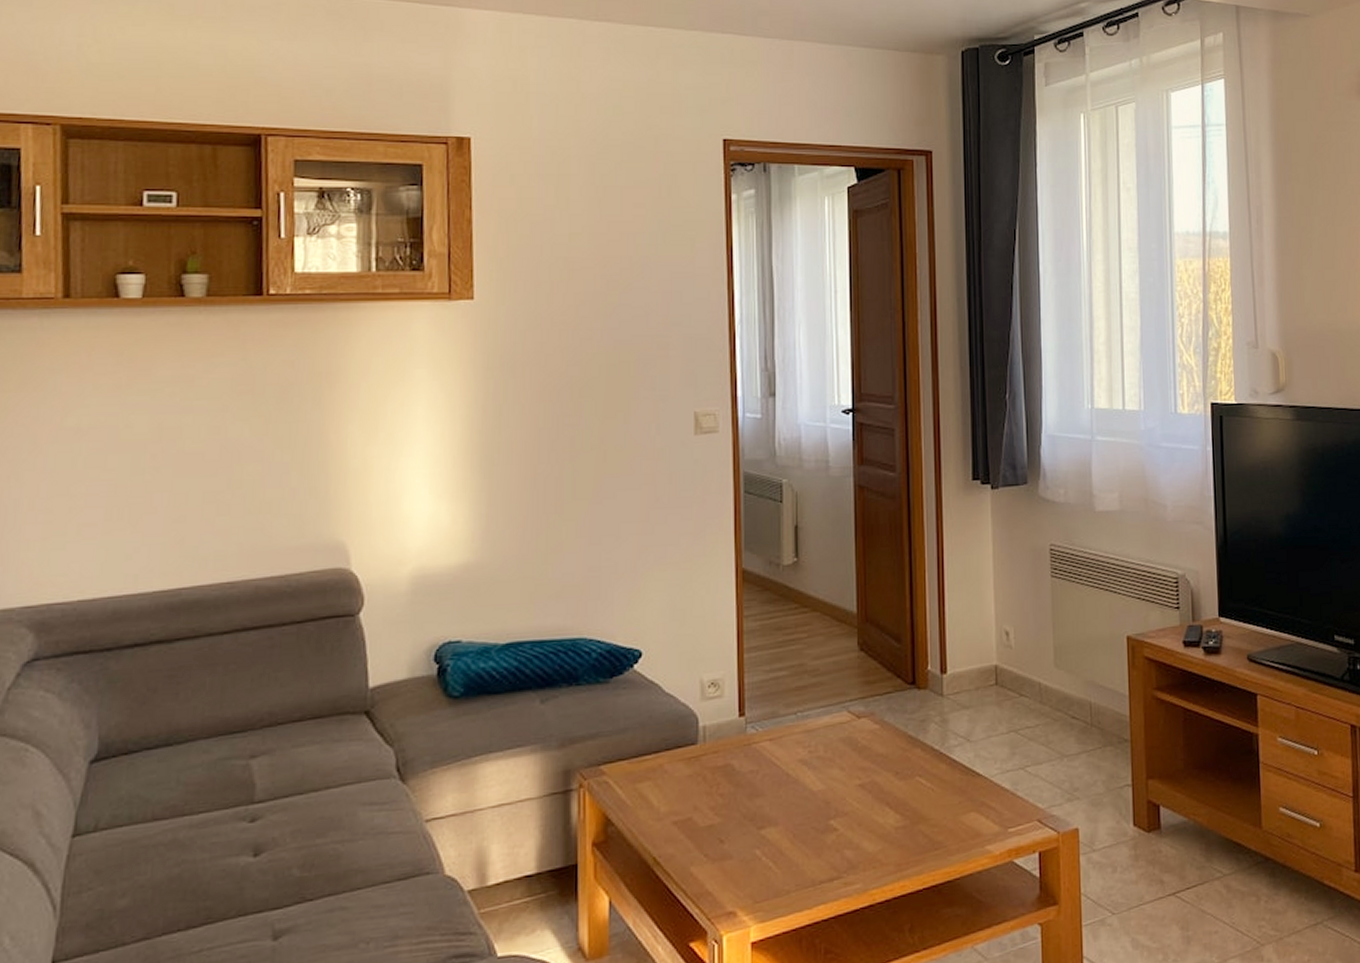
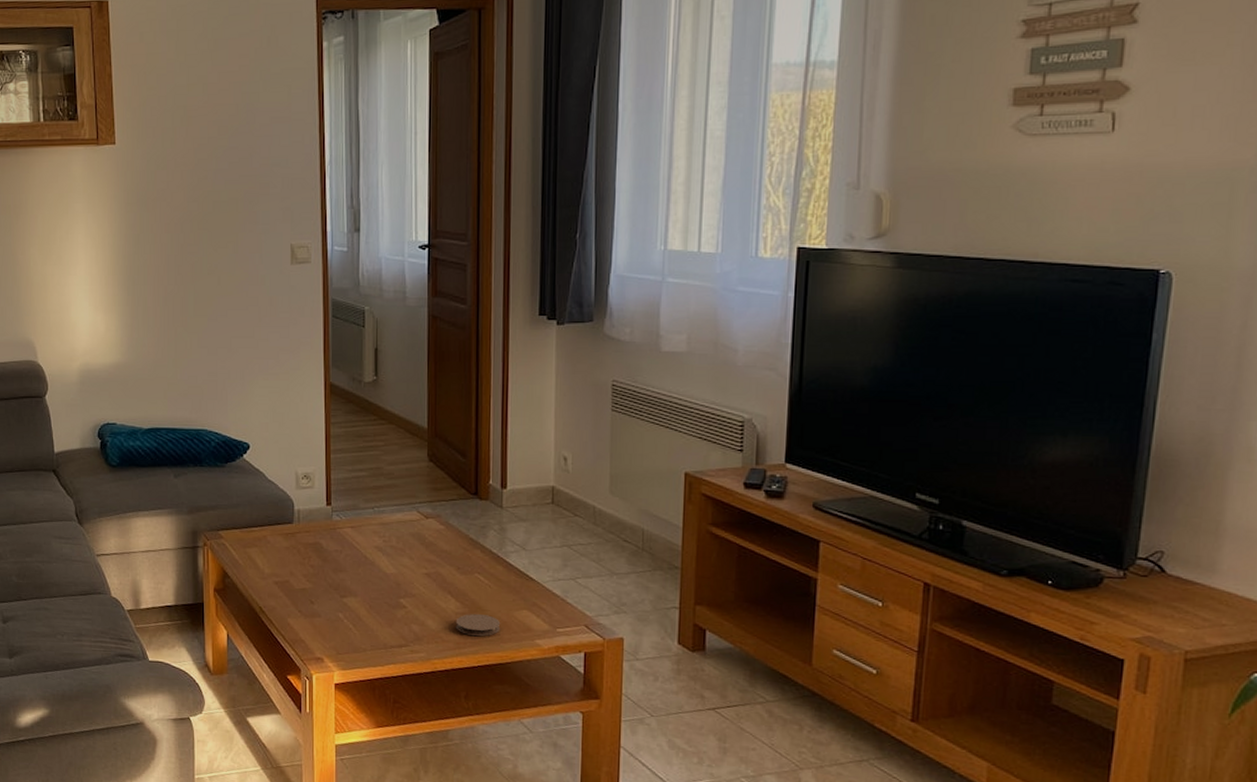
coaster: none [895,824,947,853] -> present [455,614,501,637]

